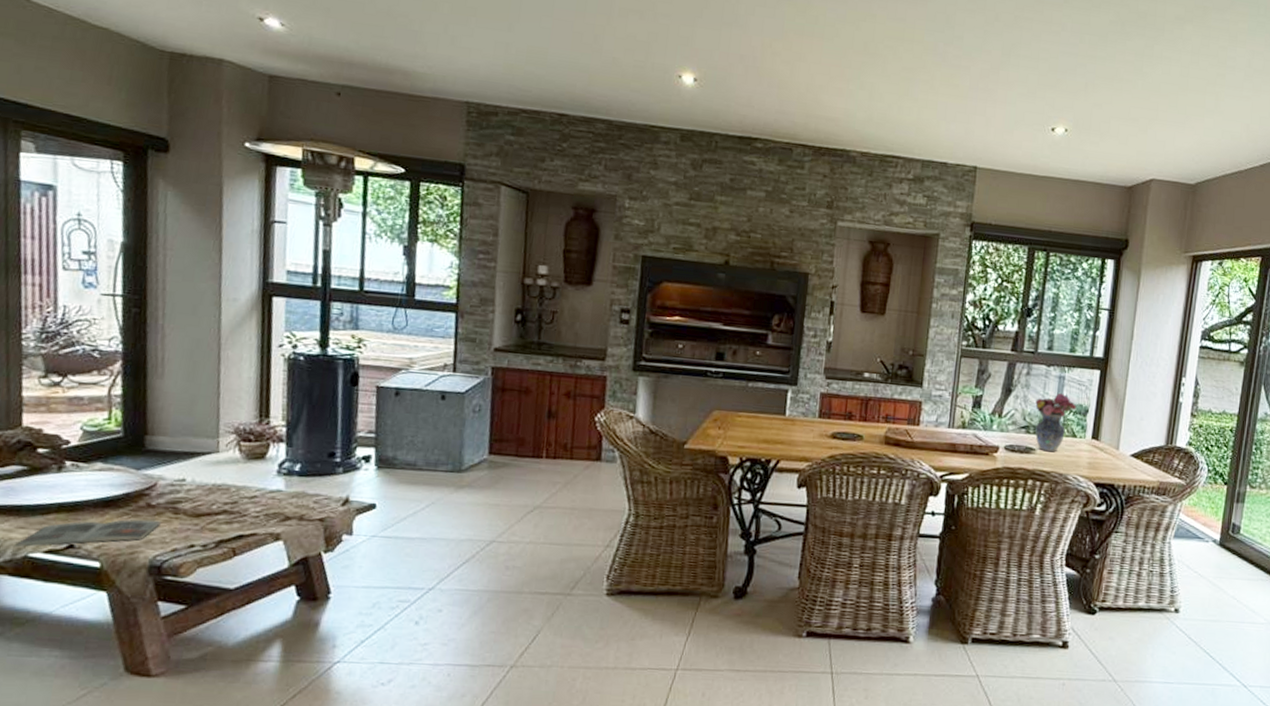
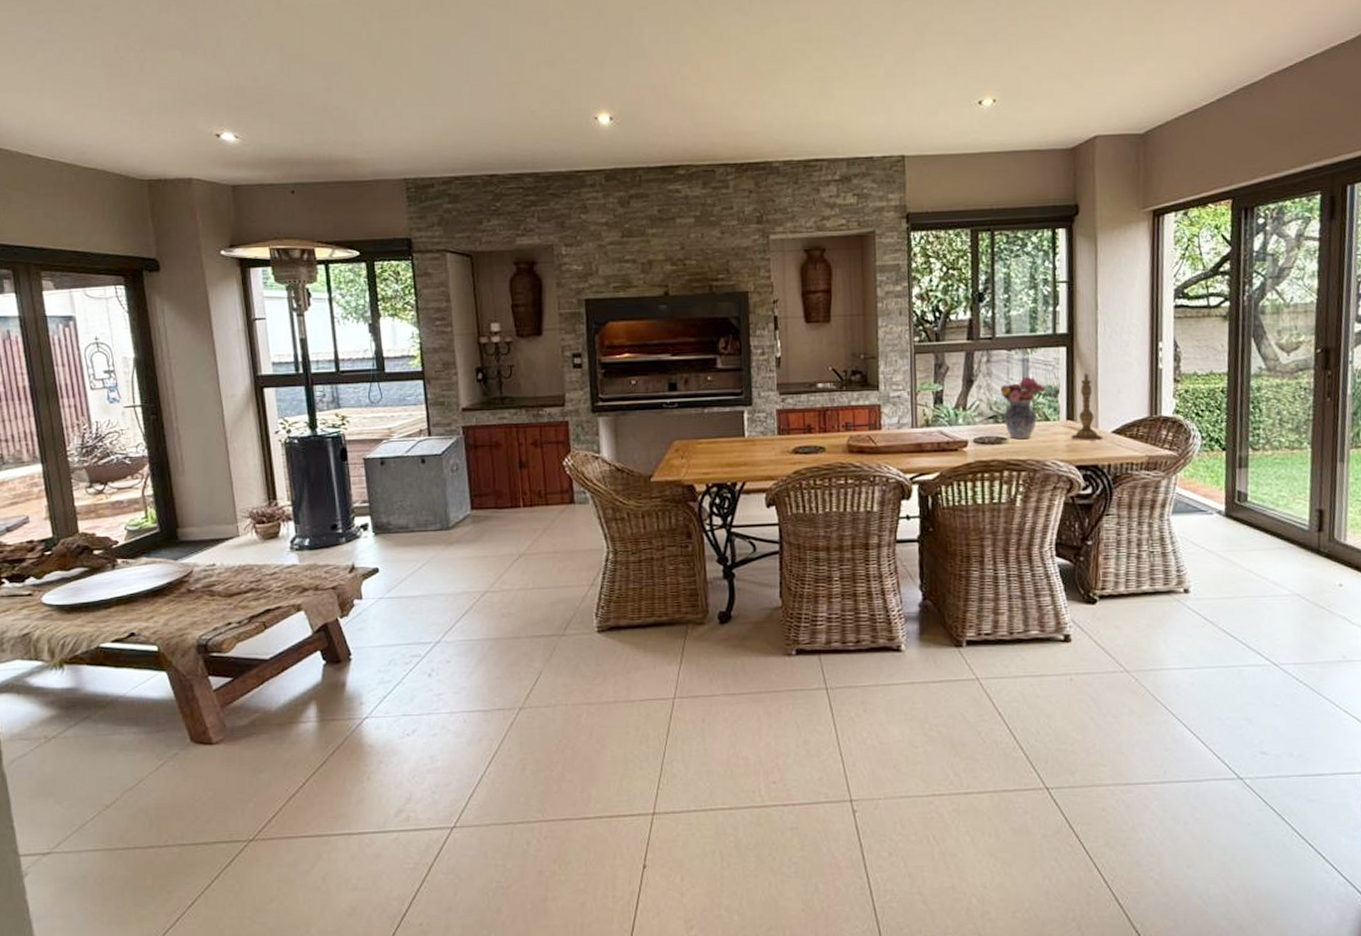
magazine: present [15,519,162,547] -> none [88,604,202,639]
candlestick: none [1094,397,1122,462] -> present [1071,373,1104,442]

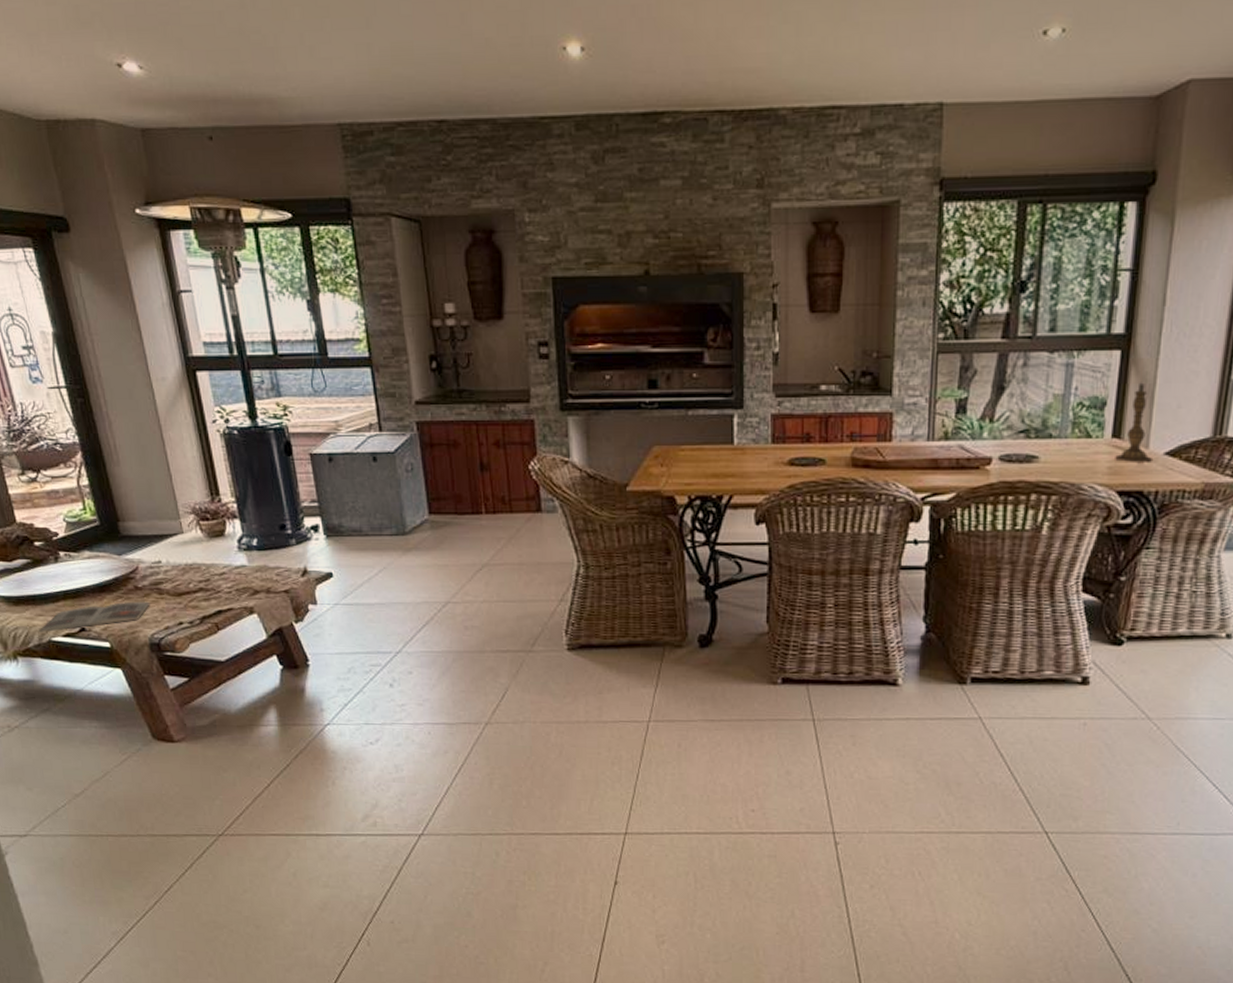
magazine: none [88,604,202,639] -> present [39,601,151,632]
flower arrangement: present [1000,377,1046,440] -> none [1036,385,1091,459]

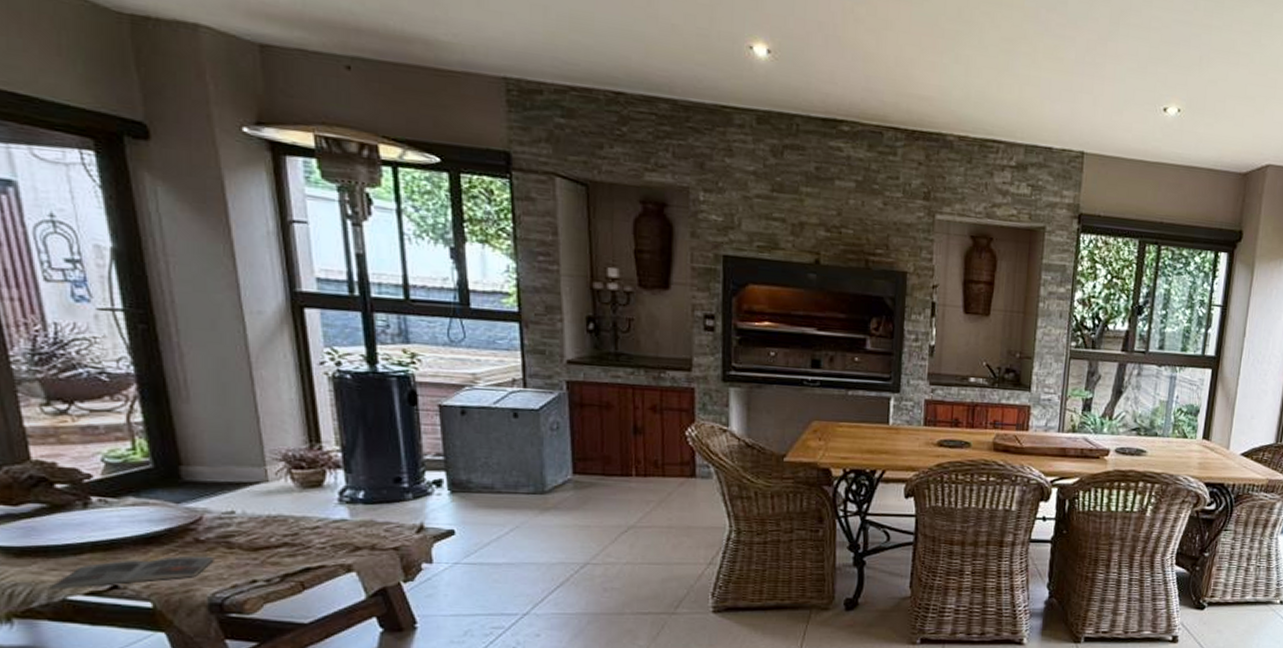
candlestick: present [1115,382,1154,464] -> none [1204,396,1233,462]

